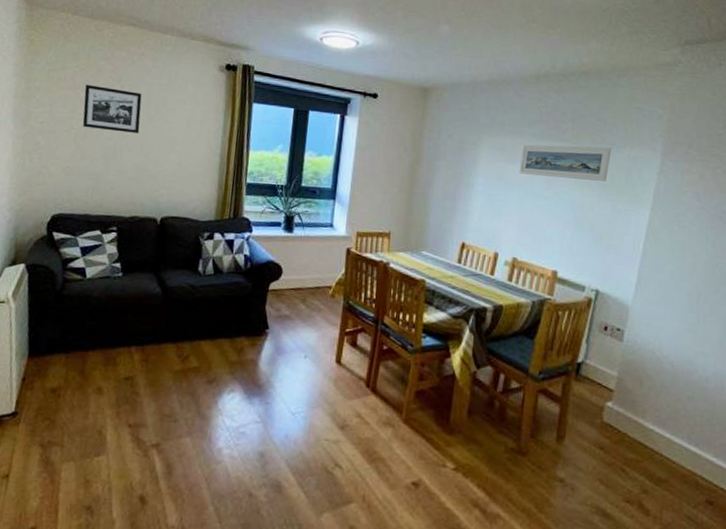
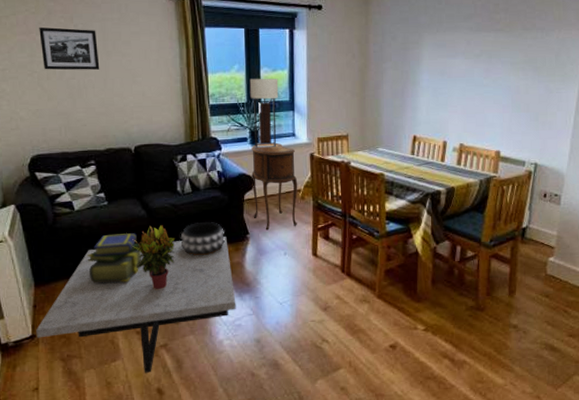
coffee table: none [19,323,244,476] -> present [36,237,236,373]
stack of books: none [88,309,149,366] -> present [87,233,141,284]
potted plant: none [139,305,188,379] -> present [132,224,176,289]
decorative bowl: none [193,308,242,347] -> present [180,222,225,256]
side table: none [276,231,331,328] -> present [251,143,298,230]
table lamp: none [288,160,323,236] -> present [249,78,279,148]
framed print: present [519,145,612,181] -> none [459,32,542,66]

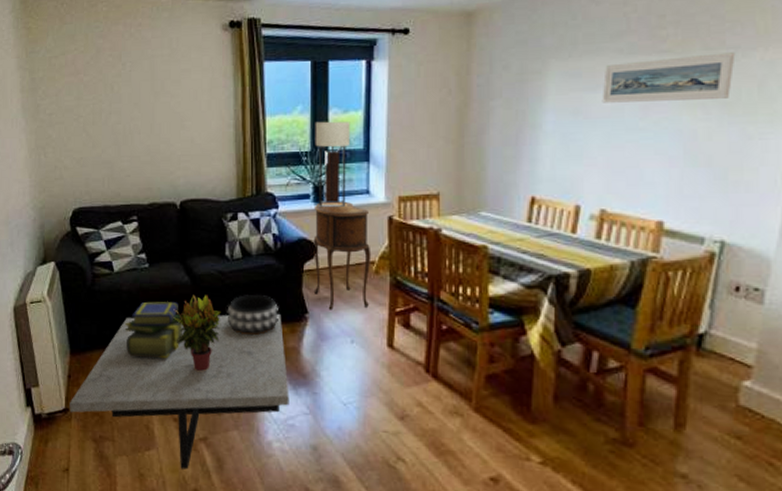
picture frame: present [39,27,100,70] -> none [87,66,147,114]
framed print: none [459,32,542,66] -> present [602,52,736,103]

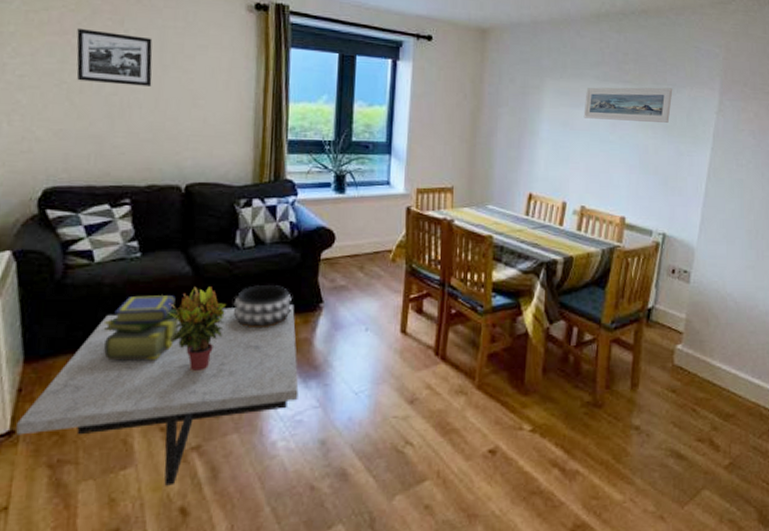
picture frame: none [87,66,147,114] -> present [76,27,153,86]
side table: present [313,202,372,310] -> none [330,191,389,299]
table lamp: present [315,121,351,207] -> none [338,112,375,196]

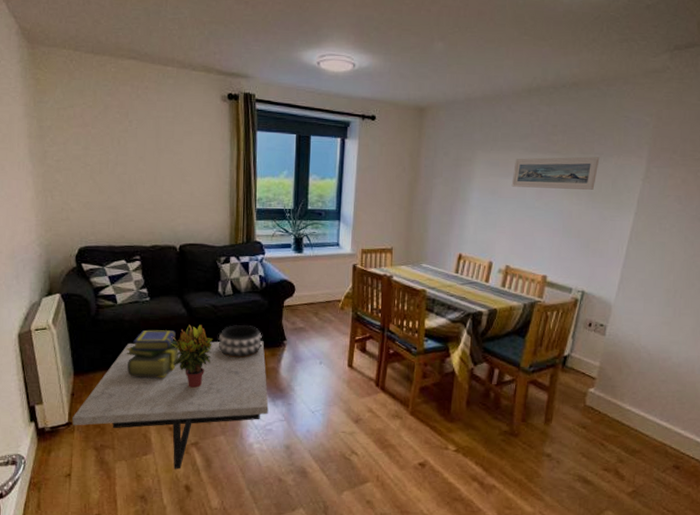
picture frame: present [76,27,153,86] -> none [95,120,151,167]

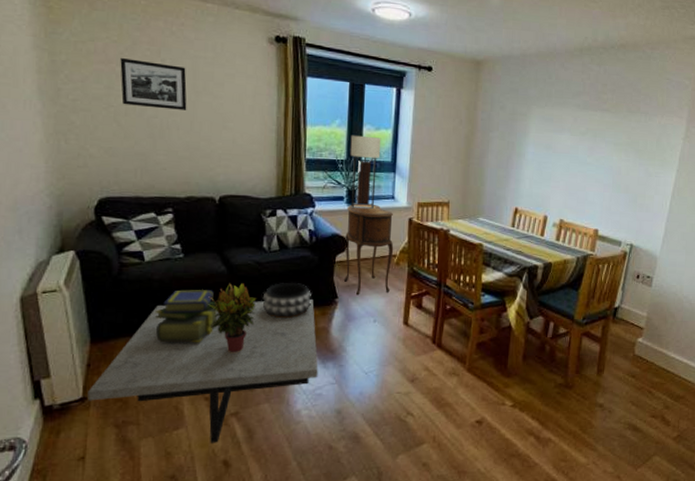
picture frame: none [95,120,151,167] -> present [120,57,187,110]
side table: none [291,251,339,338] -> present [343,204,394,295]
table lamp: none [297,185,327,255] -> present [350,135,381,209]
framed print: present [511,156,600,190] -> none [565,115,645,147]

